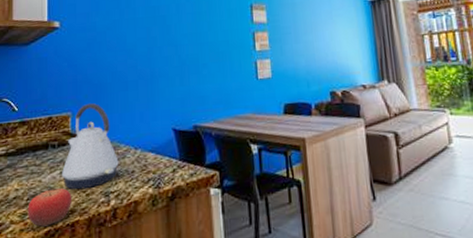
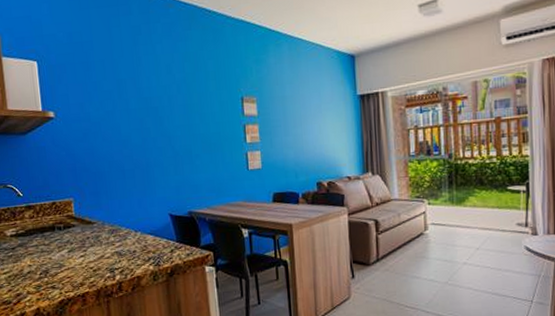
fruit: present [27,187,72,227] -> none [41,263,81,297]
kettle: present [62,103,119,190] -> none [69,190,121,266]

